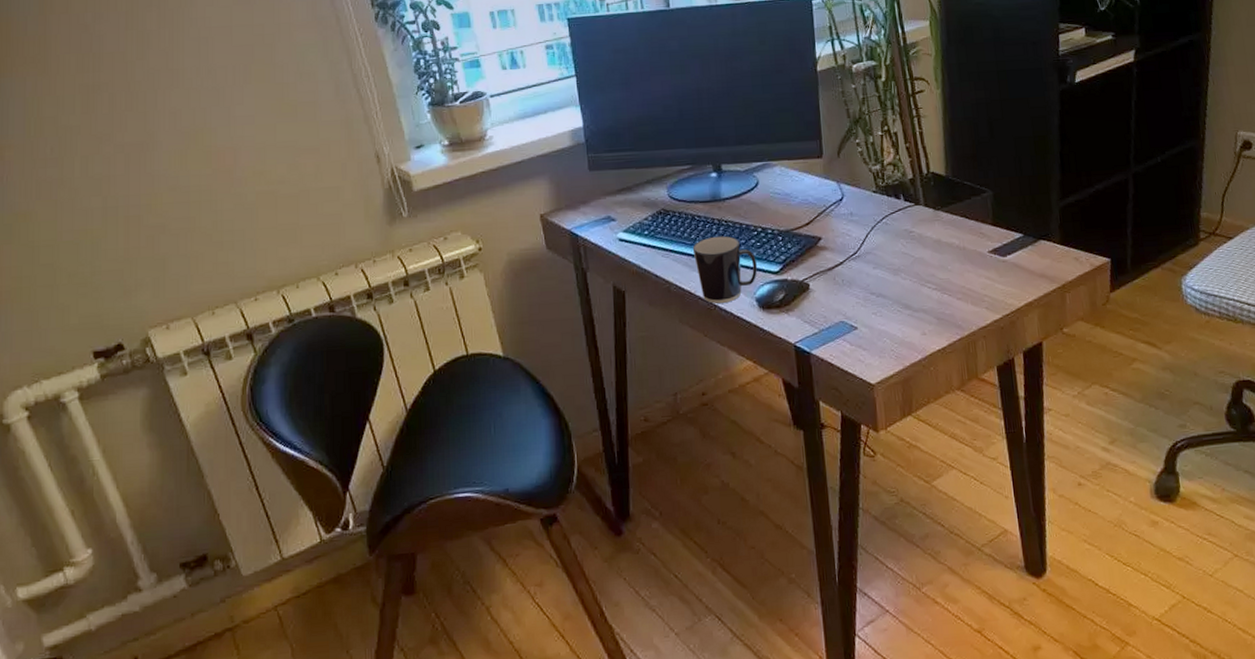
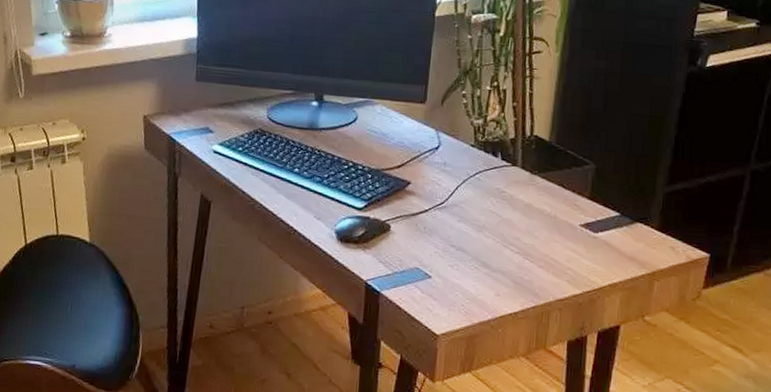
mug: present [692,235,757,304] -> none [282,163,342,230]

